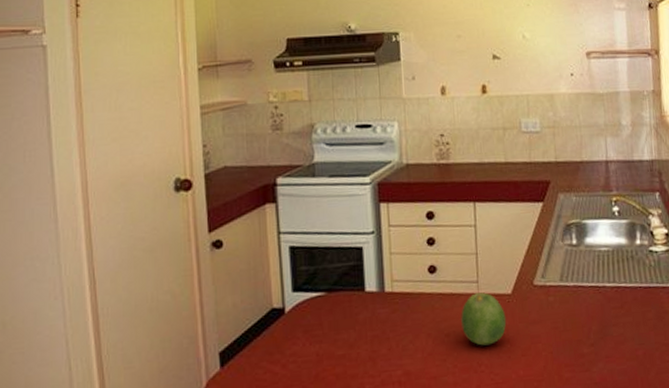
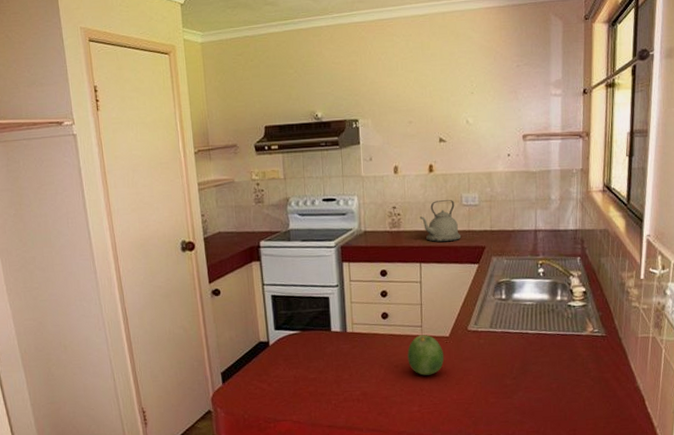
kettle: none [472,125,522,177] -> present [420,199,462,242]

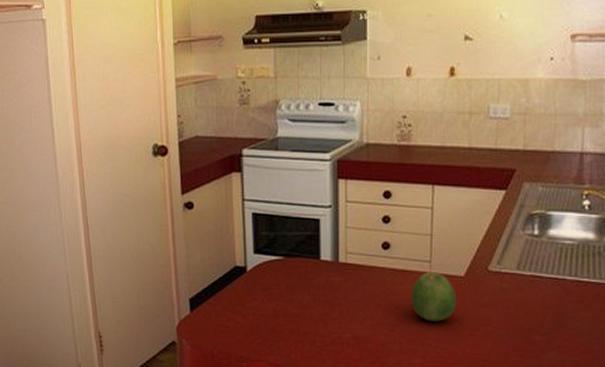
kettle: present [420,199,462,242] -> none [435,109,486,162]

